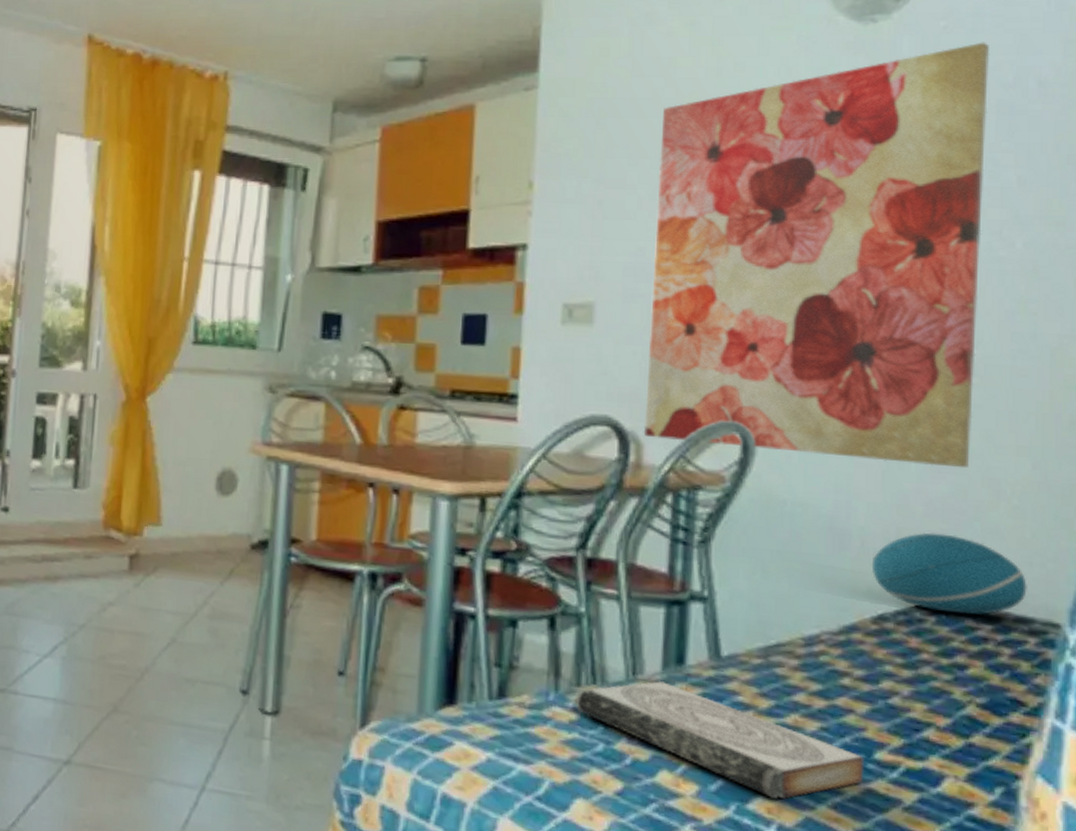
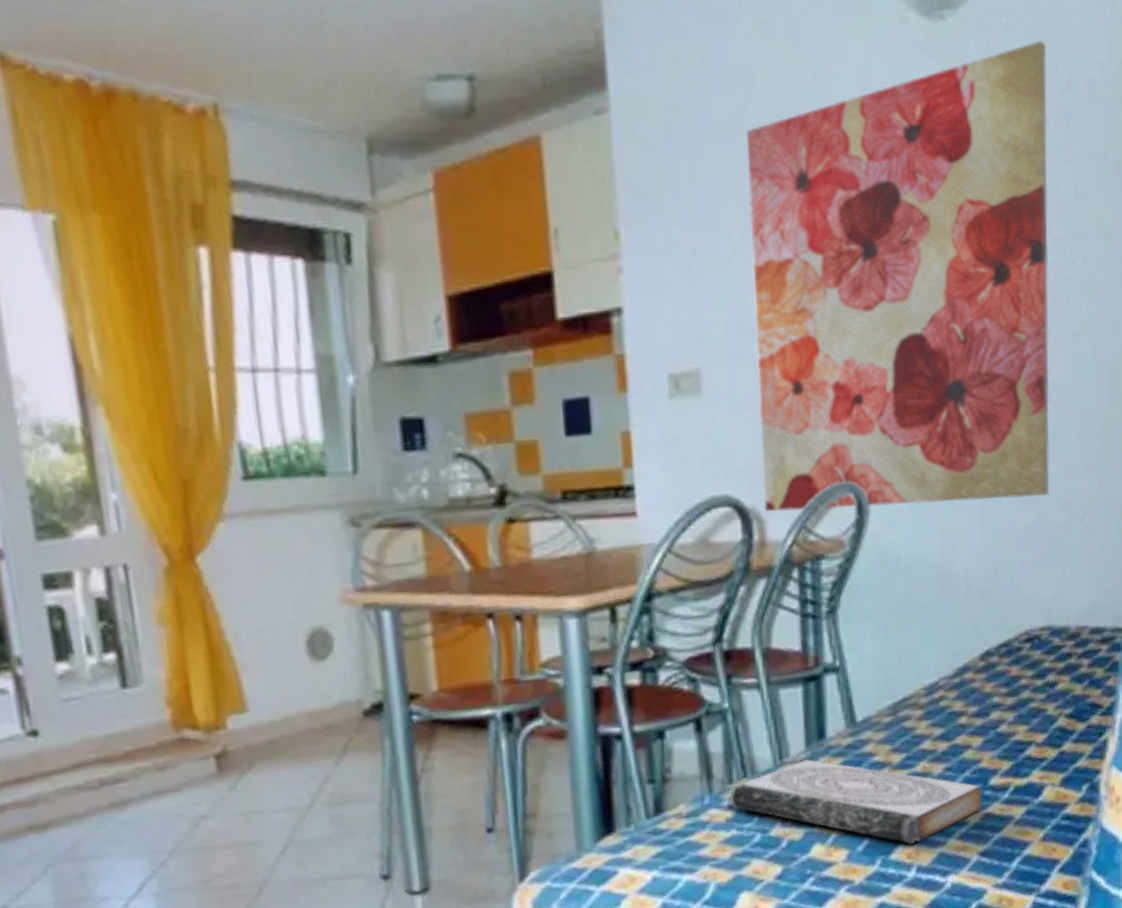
cushion: present [871,532,1027,615] -> none [976,562,1099,637]

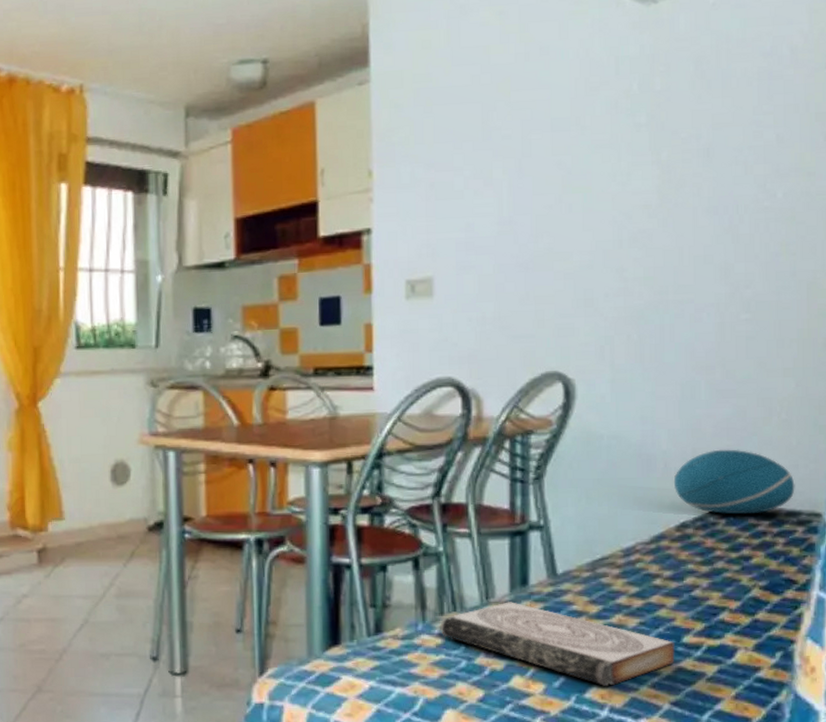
wall art: present [747,40,1050,512] -> none [480,15,751,394]
cushion: none [976,562,1099,637] -> present [673,449,795,515]

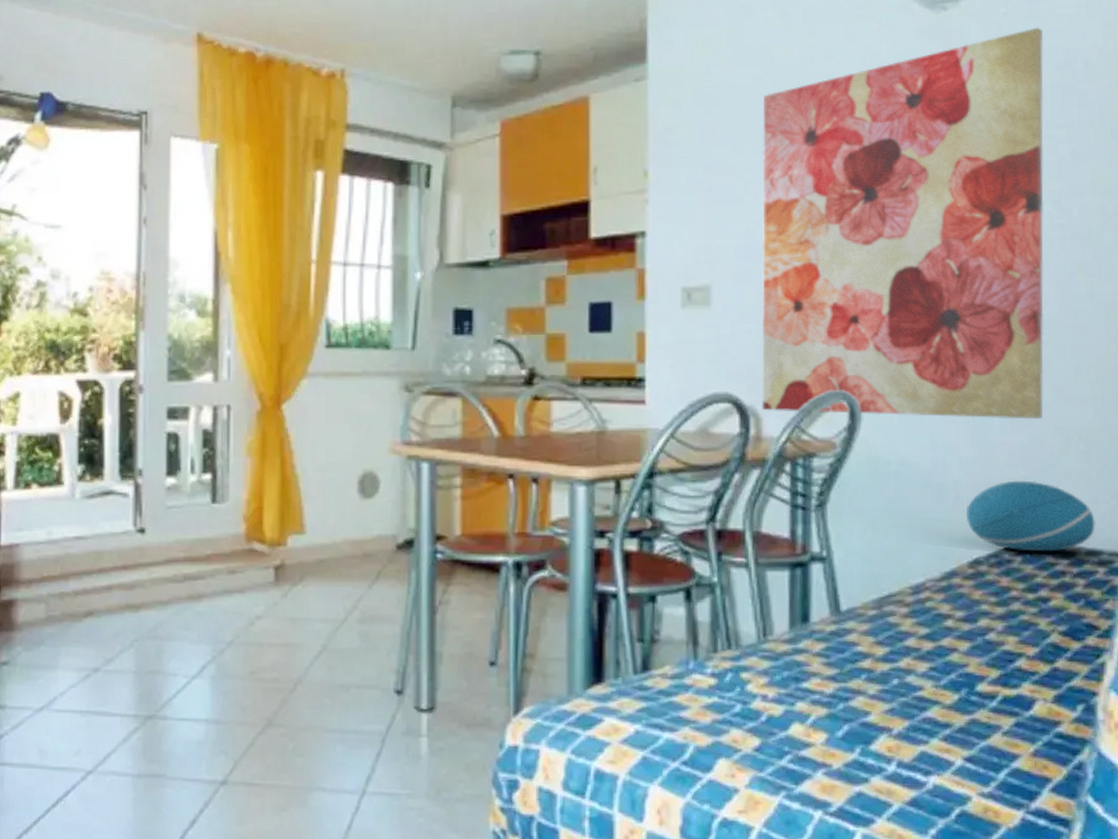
book: present [440,602,675,687] -> none [713,640,968,739]
wall art: none [480,15,751,394] -> present [761,27,1044,420]

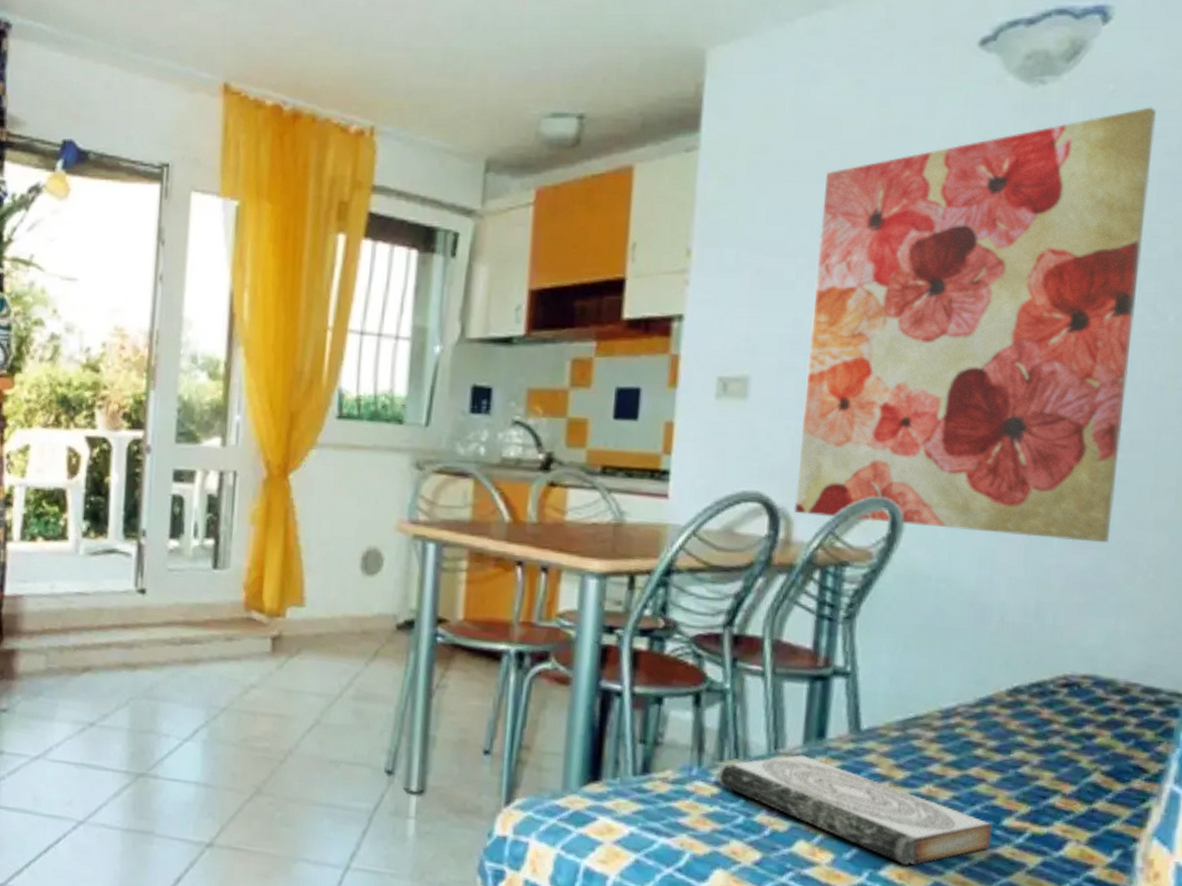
book: none [713,640,968,739] -> present [718,755,993,866]
cushion: present [965,480,1096,552] -> none [1009,606,1157,686]

